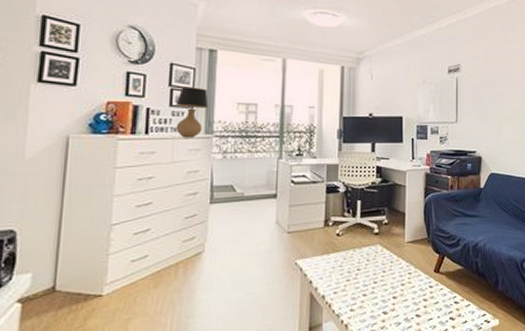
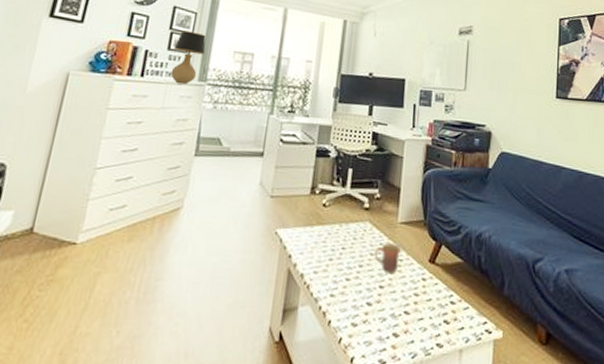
mug: none [386,260,409,286] -> present [374,243,401,274]

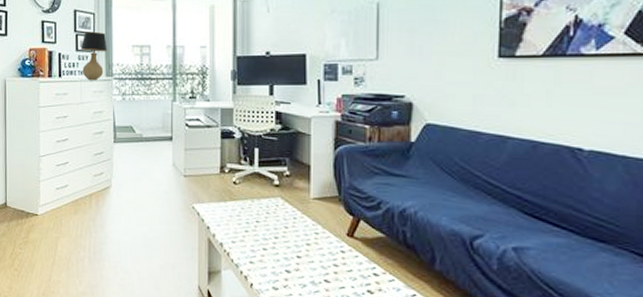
mug: present [374,243,401,274] -> none [289,217,316,246]

